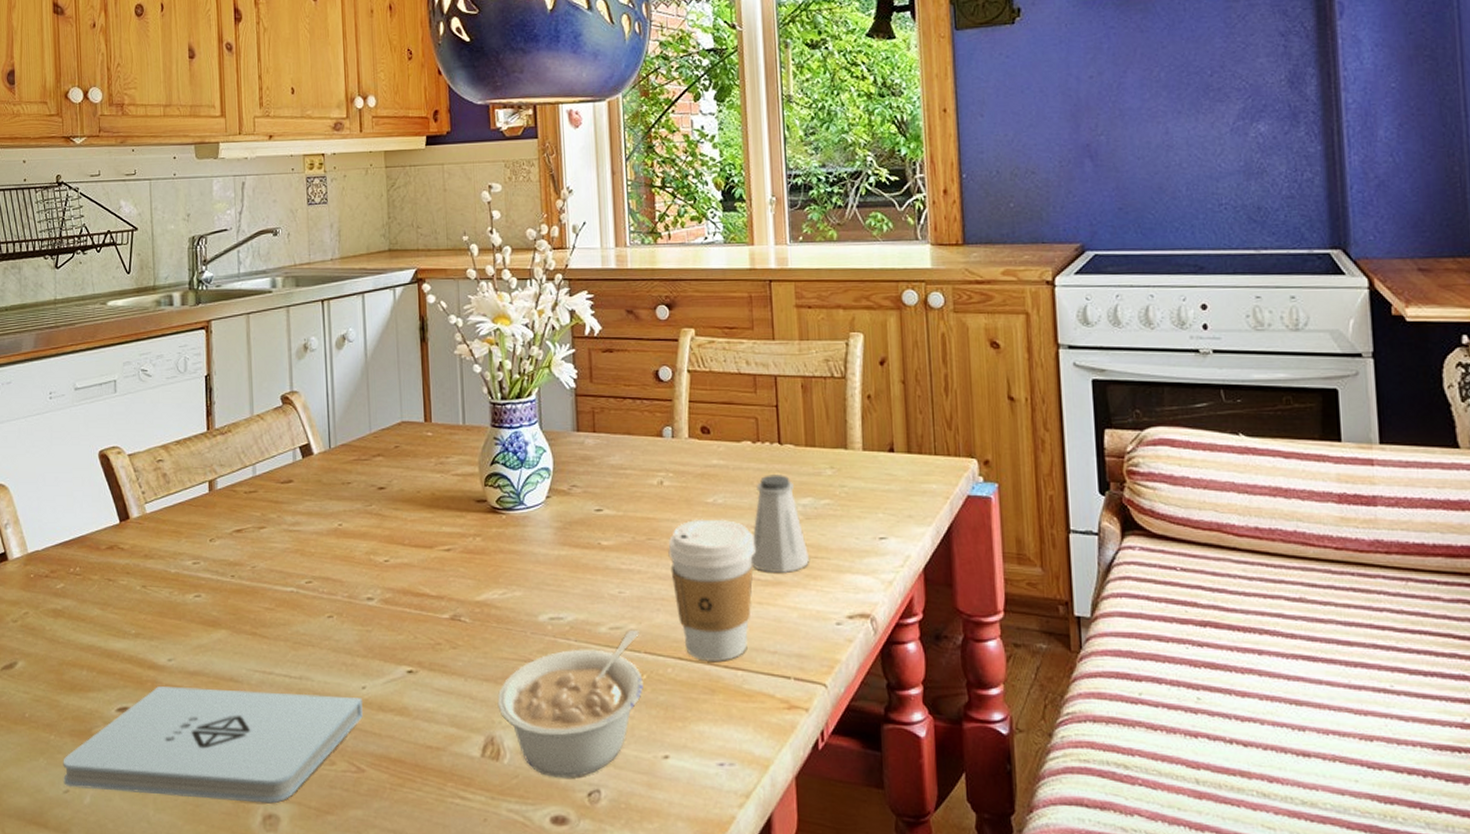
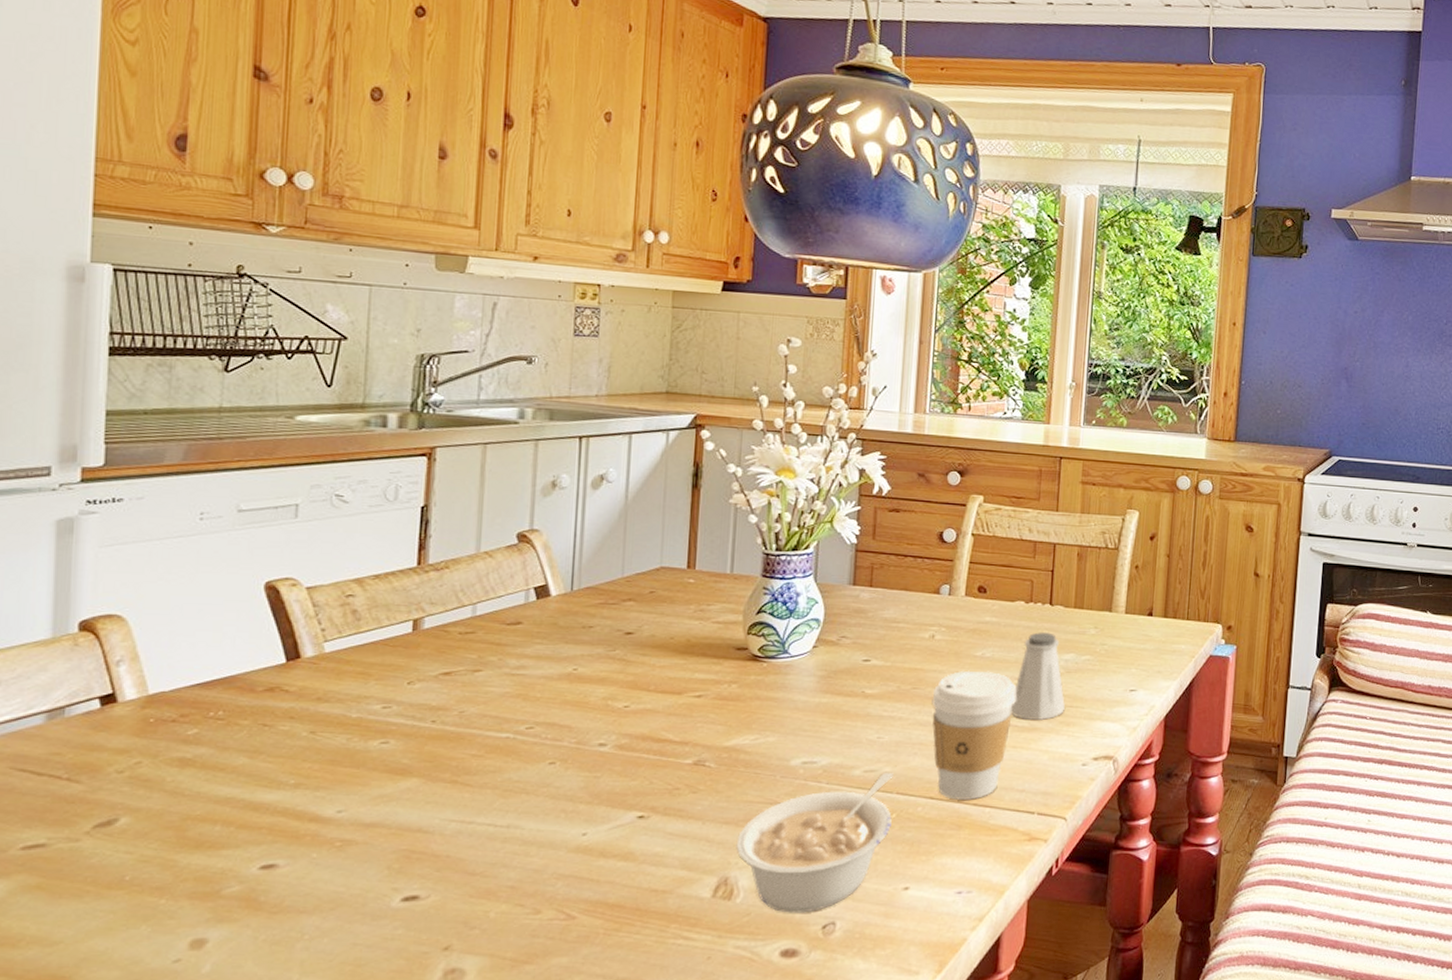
notepad: present [63,686,364,804] -> none [174,839,582,958]

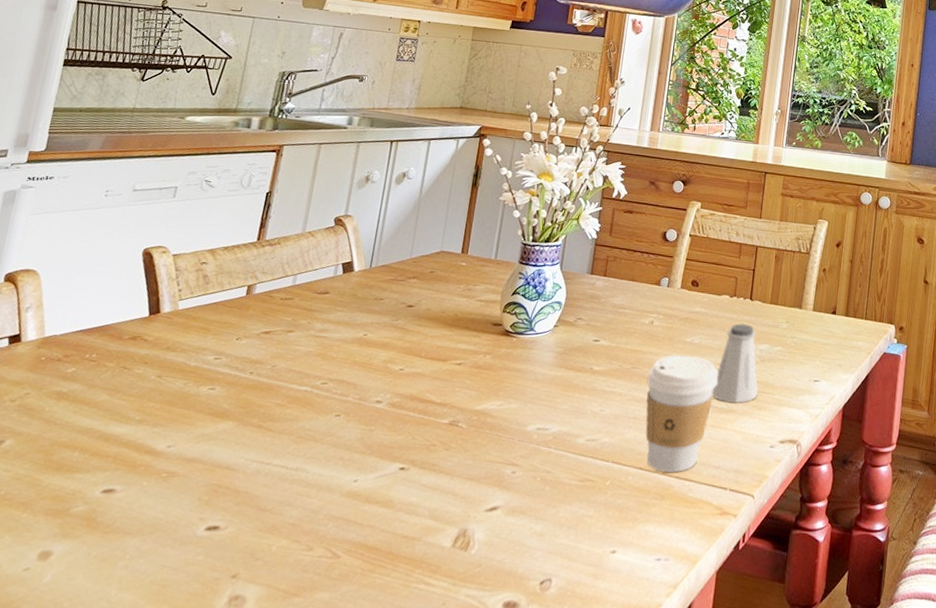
legume: present [736,772,893,913] -> none [476,442,611,568]

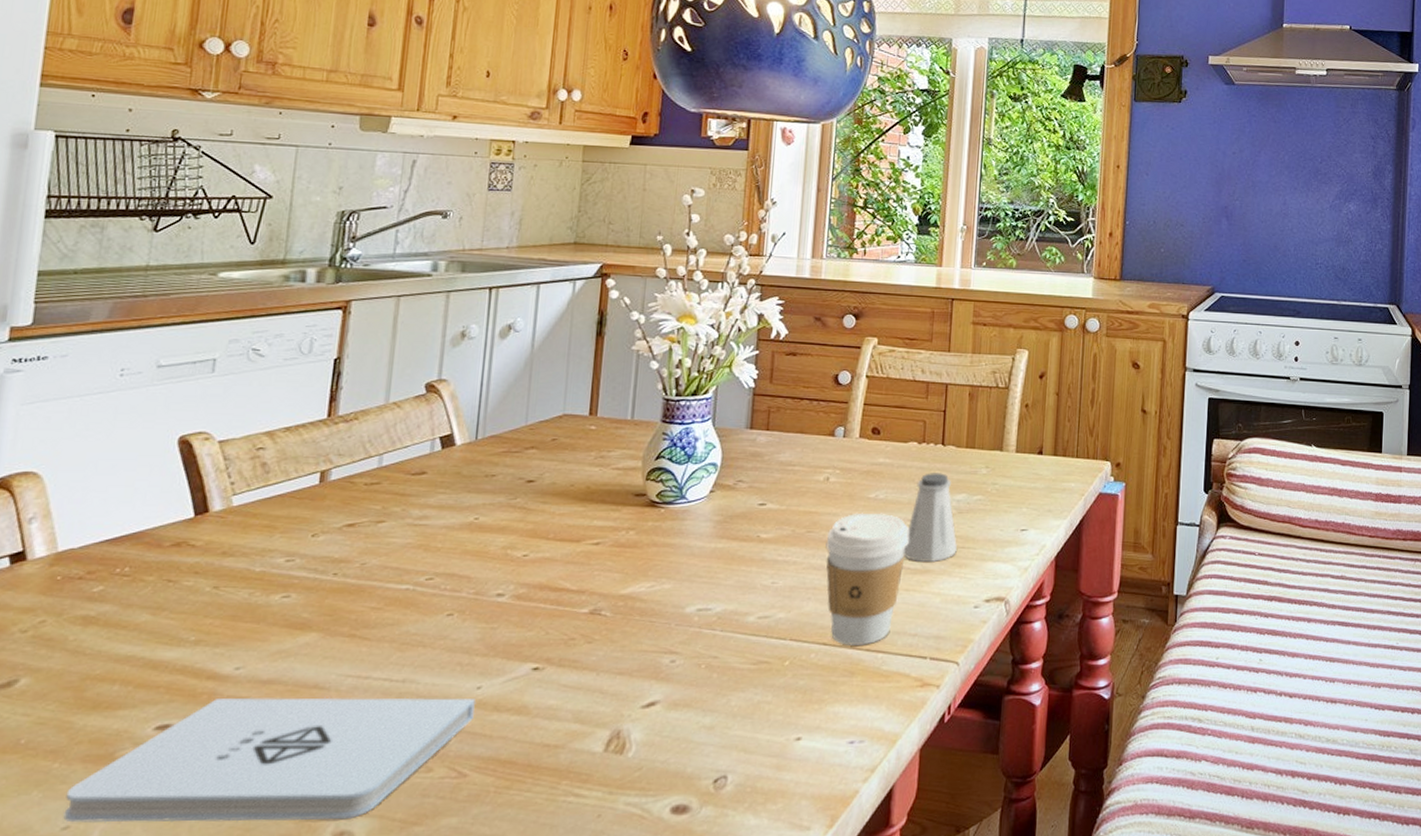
notepad: none [26,471,353,586] -> present [63,697,477,823]

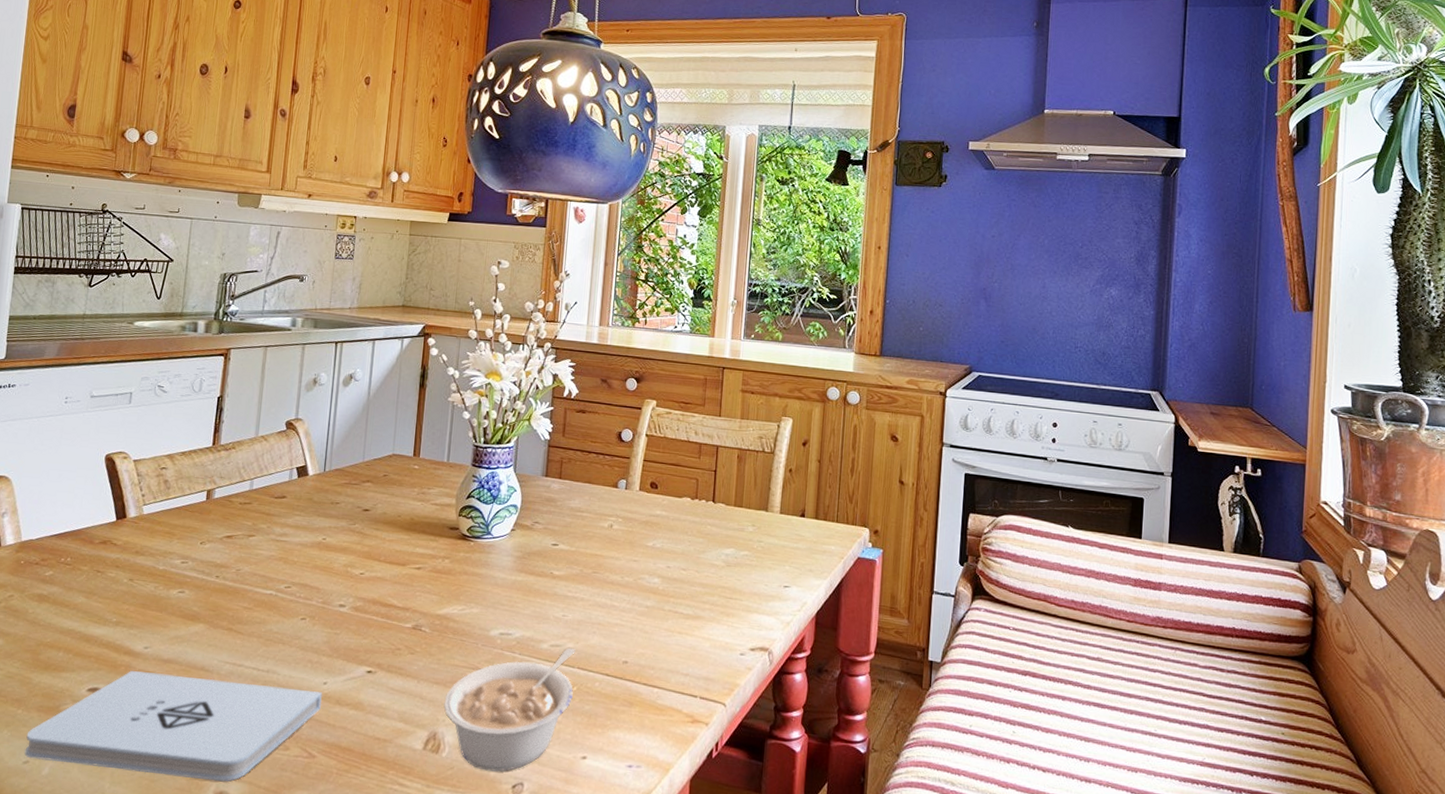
legume: none [629,618,787,767] -> present [443,647,575,772]
coffee cup: present [826,512,910,645] -> none [609,559,683,680]
saltshaker: present [903,471,957,563] -> none [677,526,725,609]

